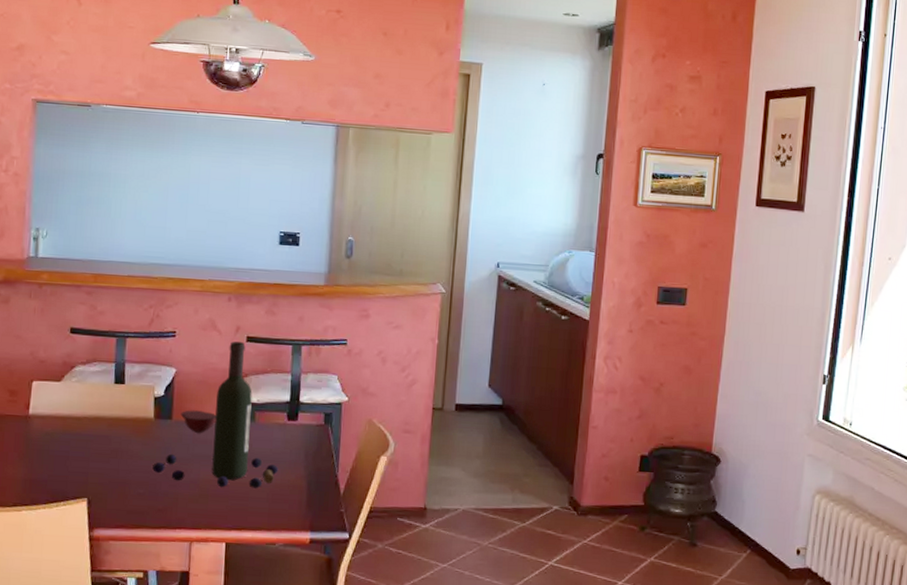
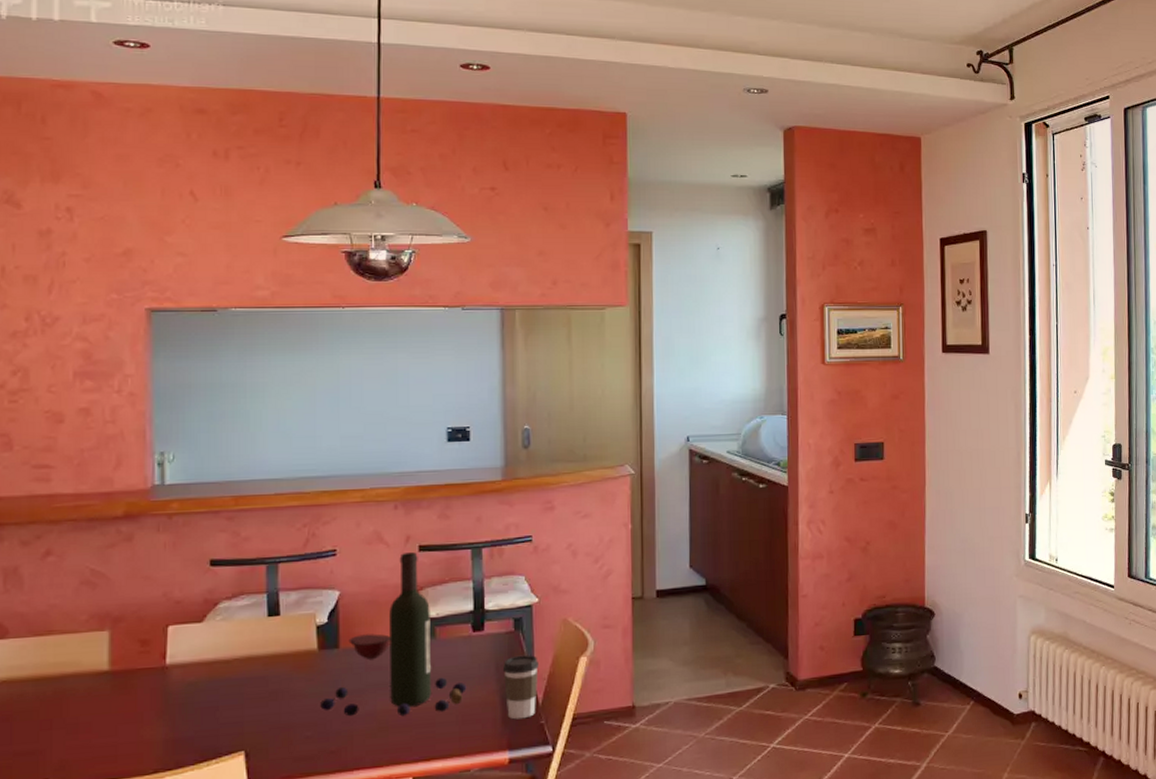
coffee cup: none [311,447,343,505] -> present [502,654,539,720]

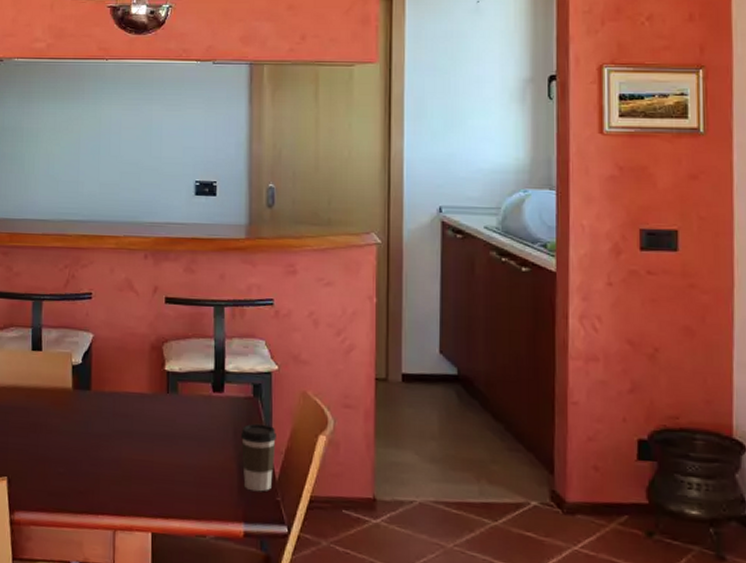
wine bottle: present [320,552,467,717] -> none [72,303,205,471]

